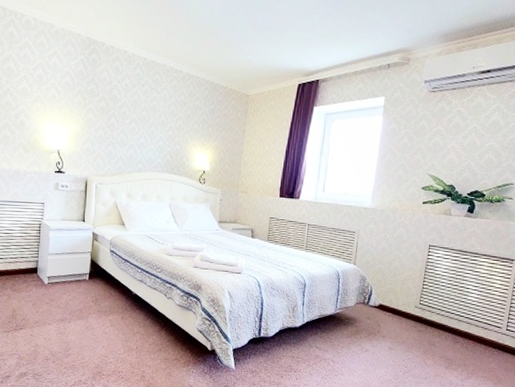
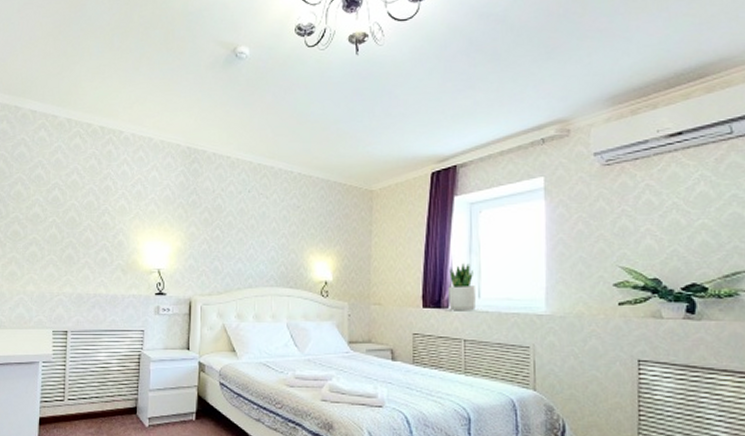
planter: none [300,163,321,202] -> present [448,263,476,311]

